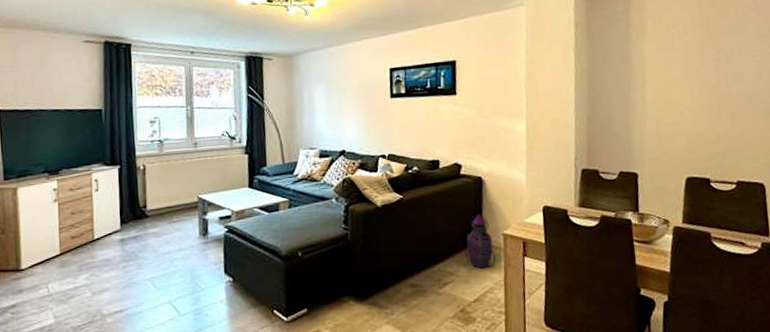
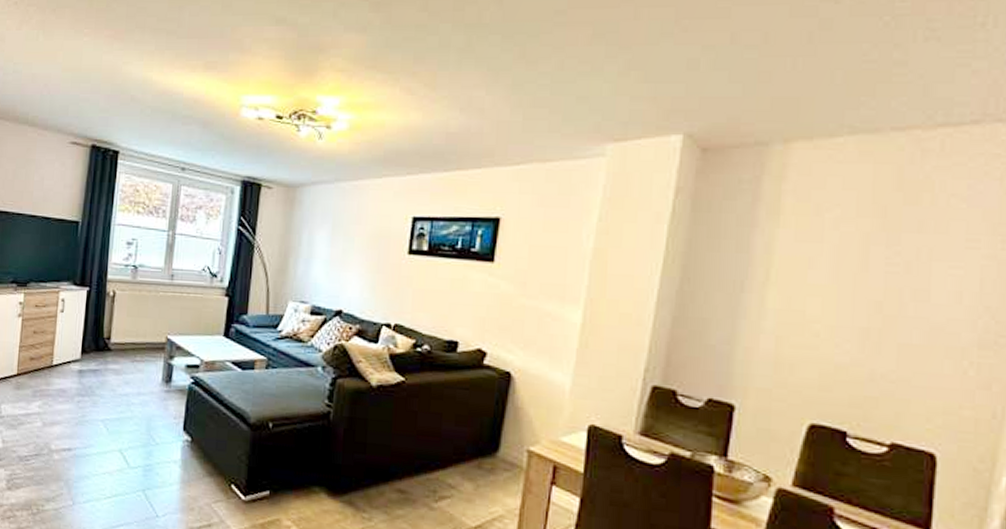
lantern: present [464,214,496,269] -> none [473,419,513,489]

